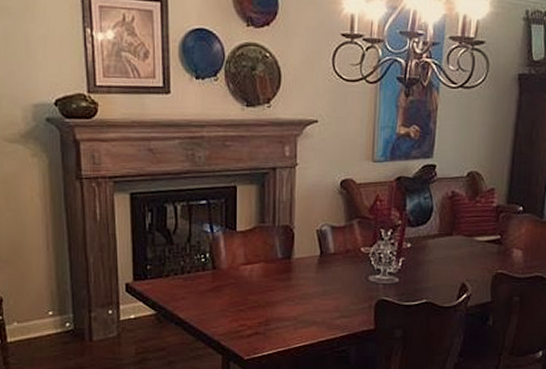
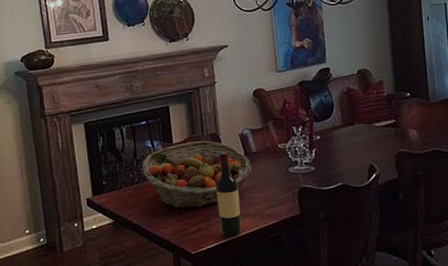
fruit basket: none [196,232,326,309] -> present [142,141,252,209]
wine bottle: none [280,249,308,344] -> present [215,152,242,237]

